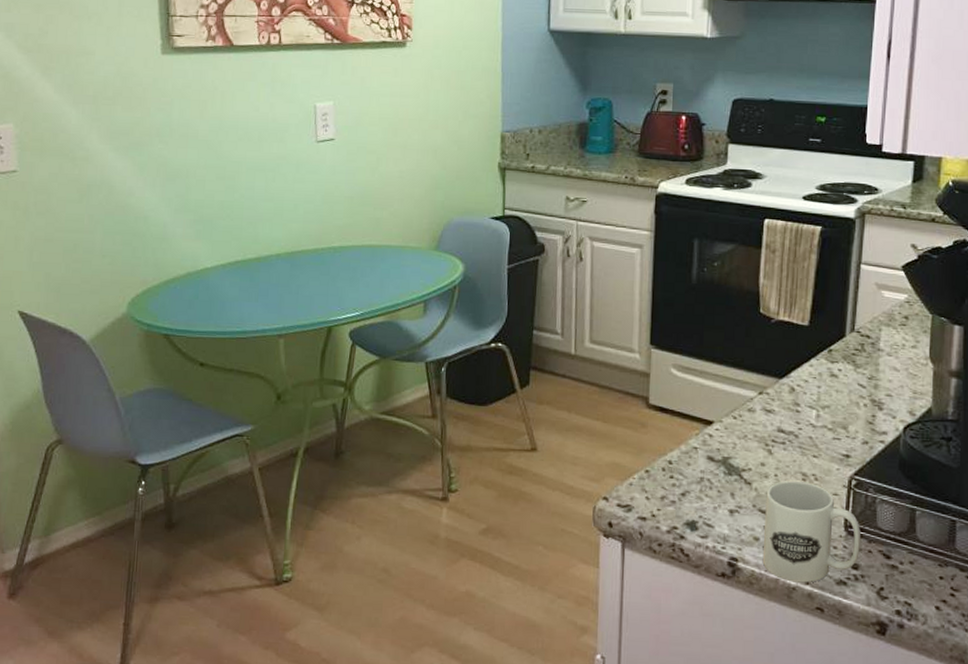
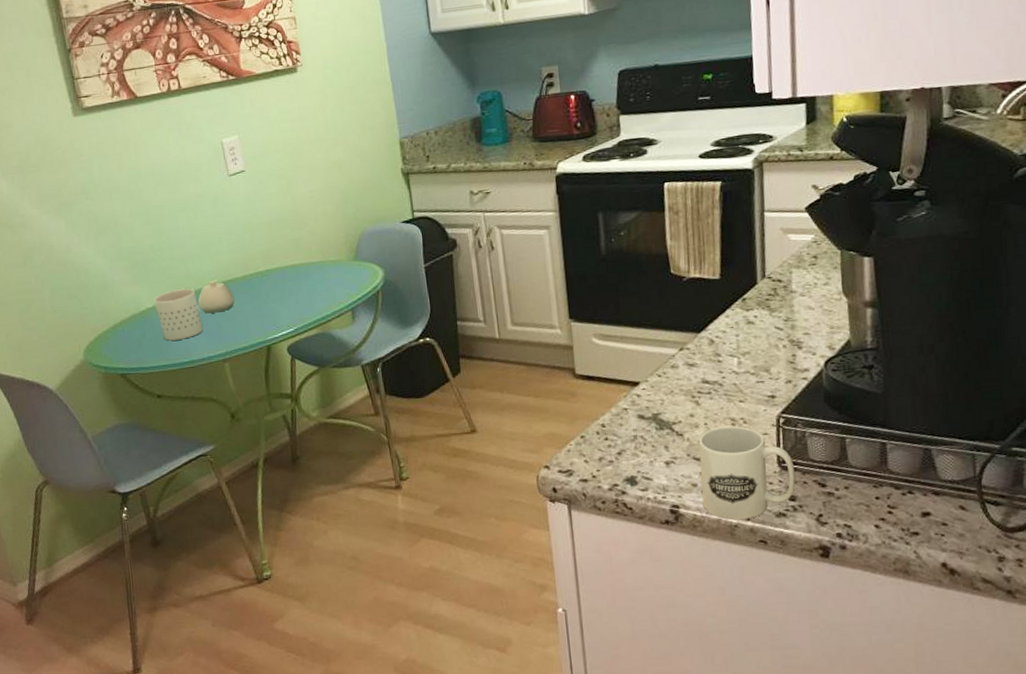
mug: none [214,252,263,307] -> present [154,288,203,341]
sugar bowl: none [261,248,302,284] -> present [197,280,236,314]

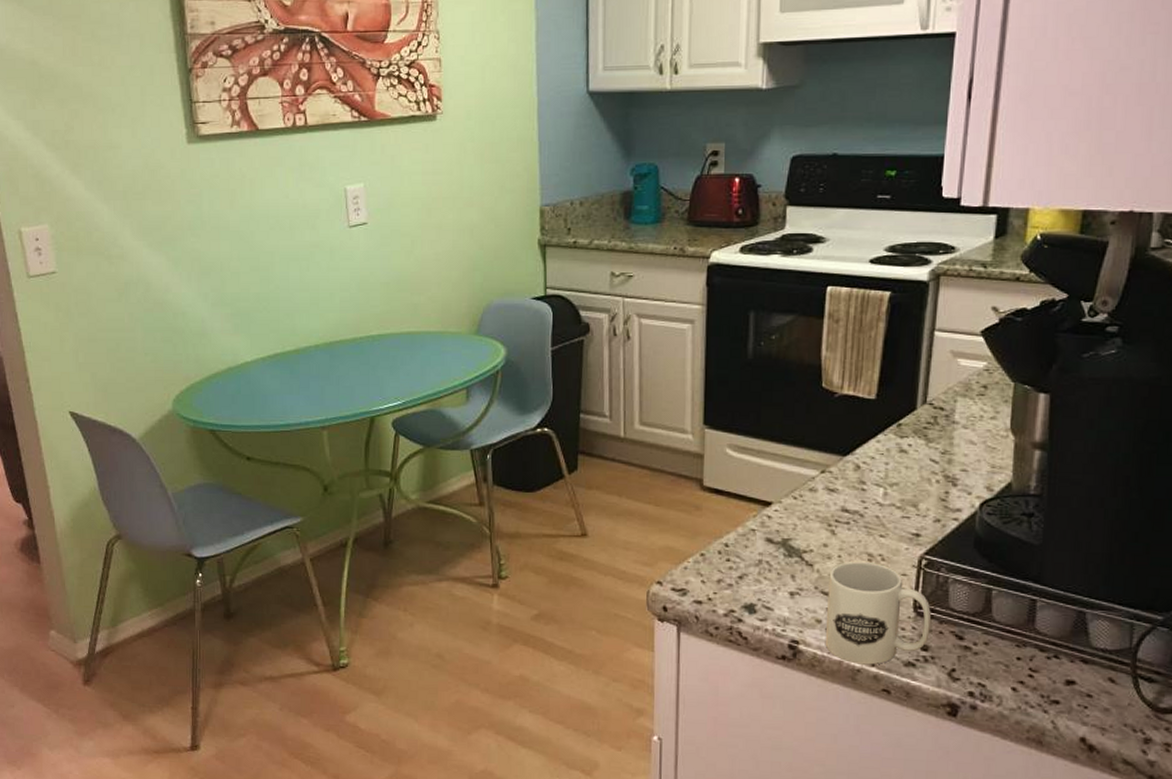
mug: present [154,288,203,341] -> none [254,345,303,400]
sugar bowl: present [197,280,236,314] -> none [301,339,342,375]

